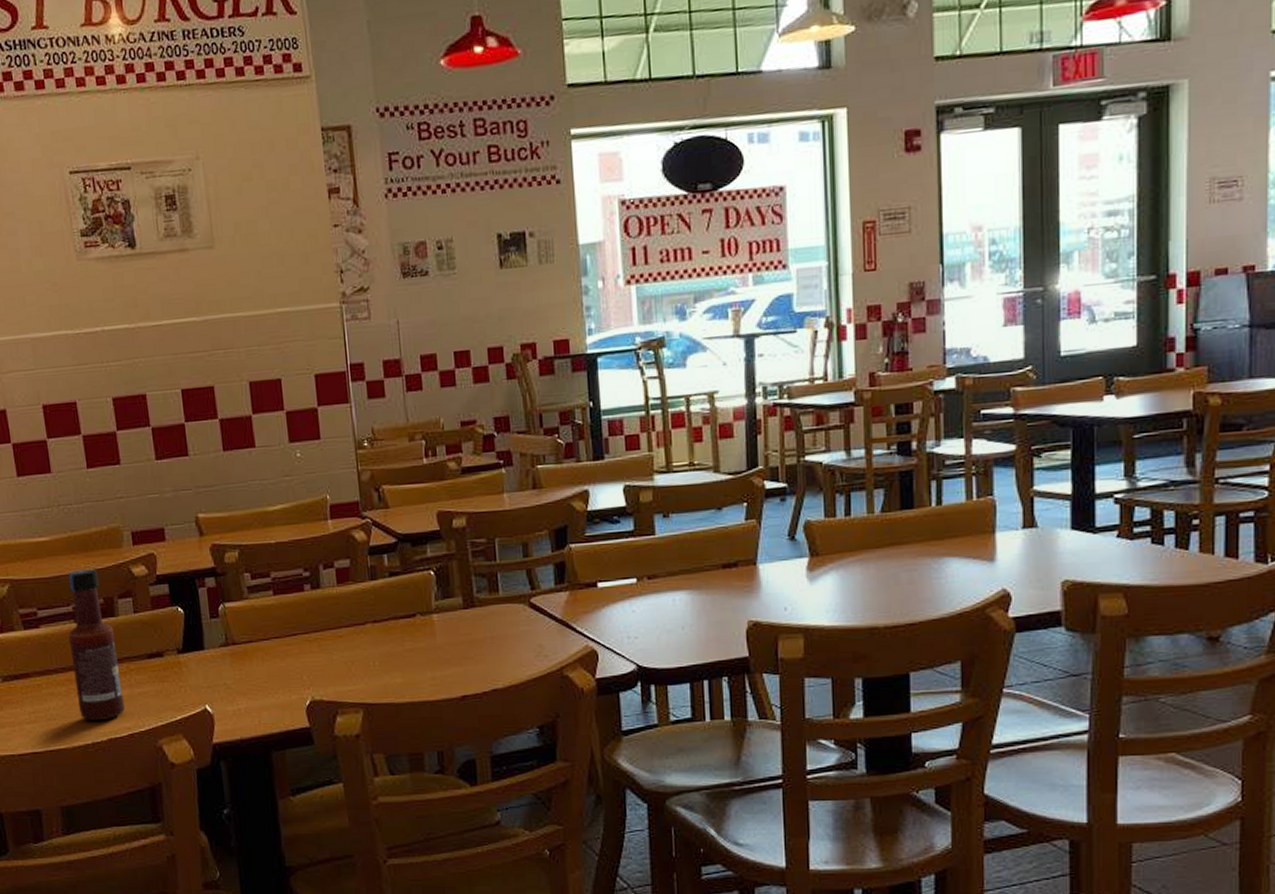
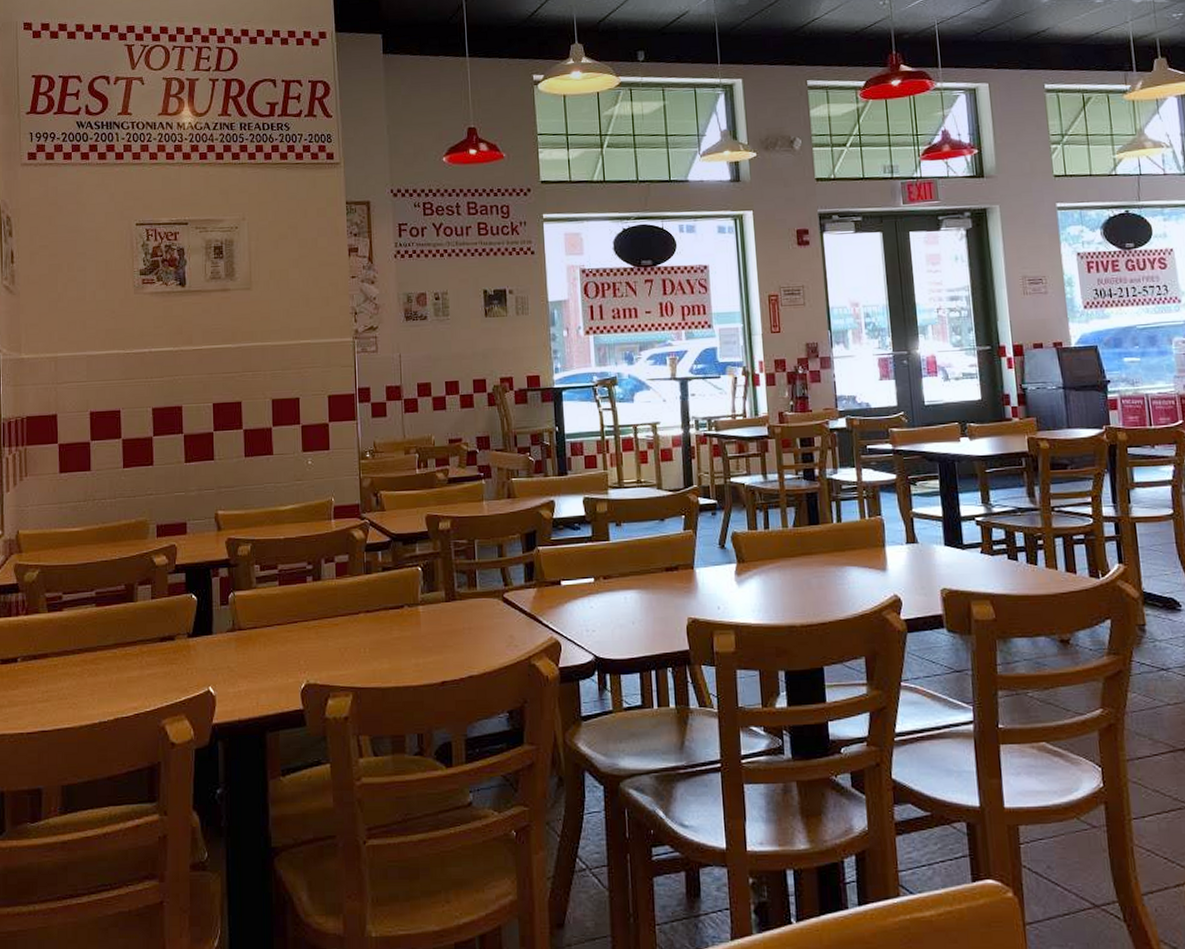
tabasco sauce: present [68,569,125,721] -> none [88,557,133,701]

